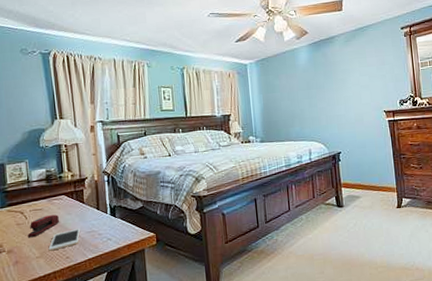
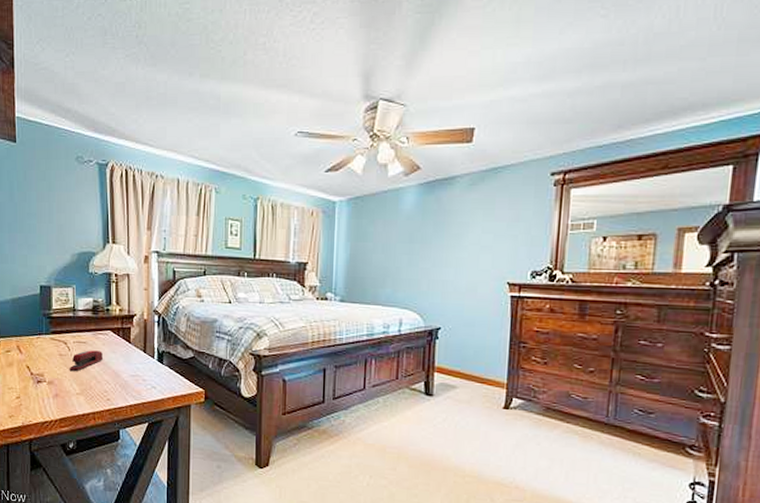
cell phone: present [48,229,81,251] -> none [89,370,124,390]

